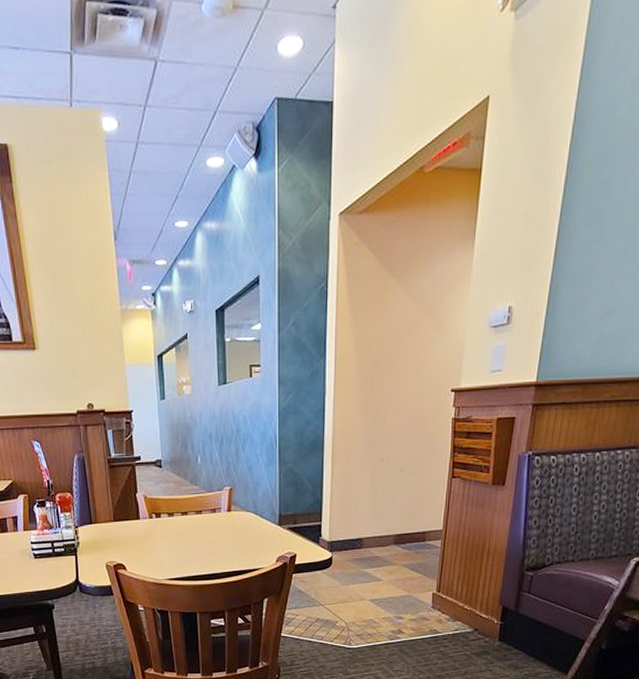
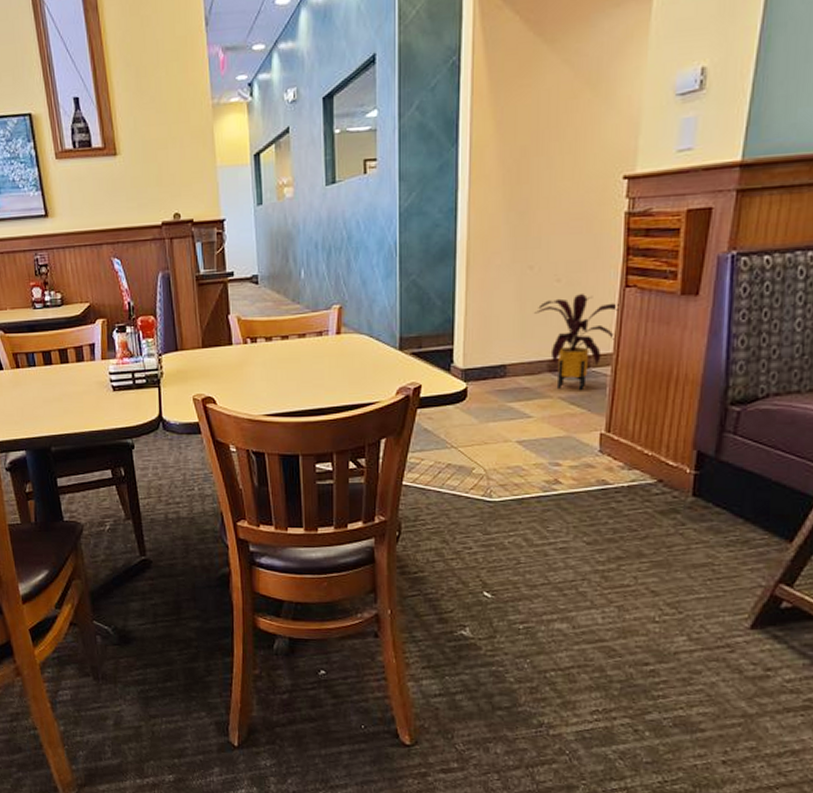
house plant: none [384,481,447,560] -> present [535,293,619,391]

